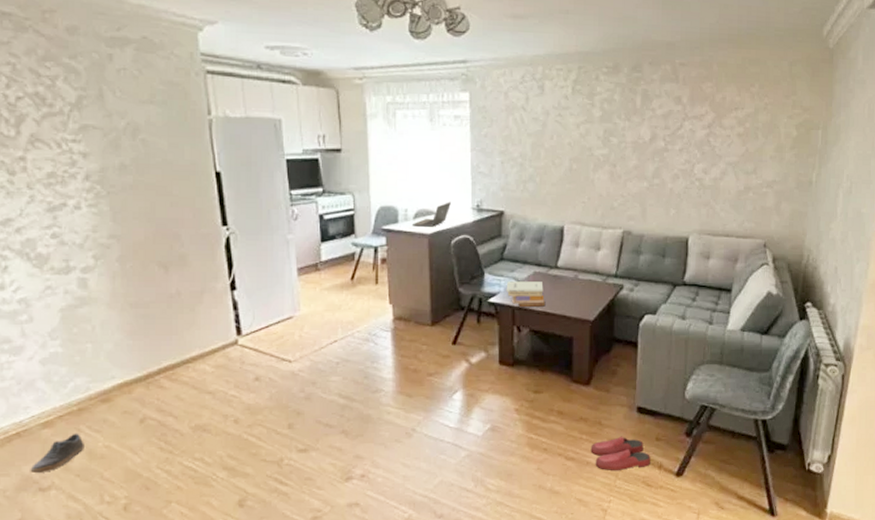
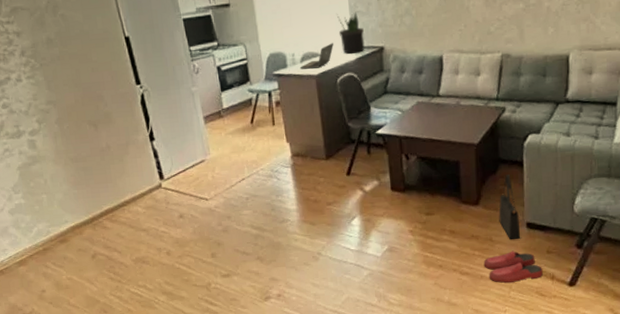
shoe: present [30,433,84,474] -> none [14,268,53,303]
planter: none [457,172,484,215] -> present [337,11,365,54]
books: present [506,281,546,308] -> none [392,111,431,137]
tote bag: none [609,355,631,424] -> present [498,175,520,239]

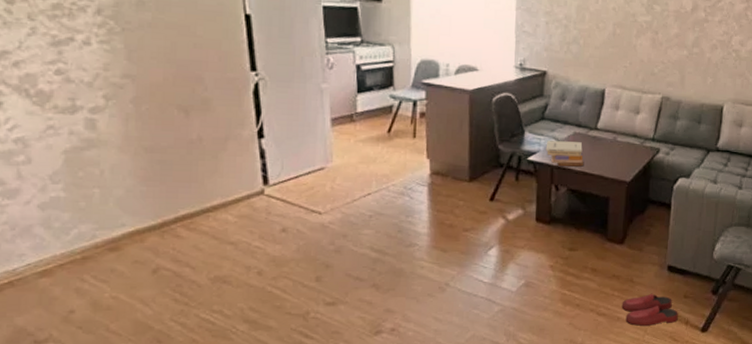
laptop: present [299,43,334,69] -> none [453,59,494,83]
planter: present [337,11,365,54] -> none [501,30,528,74]
books: none [392,111,431,137] -> present [545,141,584,167]
tote bag: present [498,175,520,239] -> none [641,216,662,281]

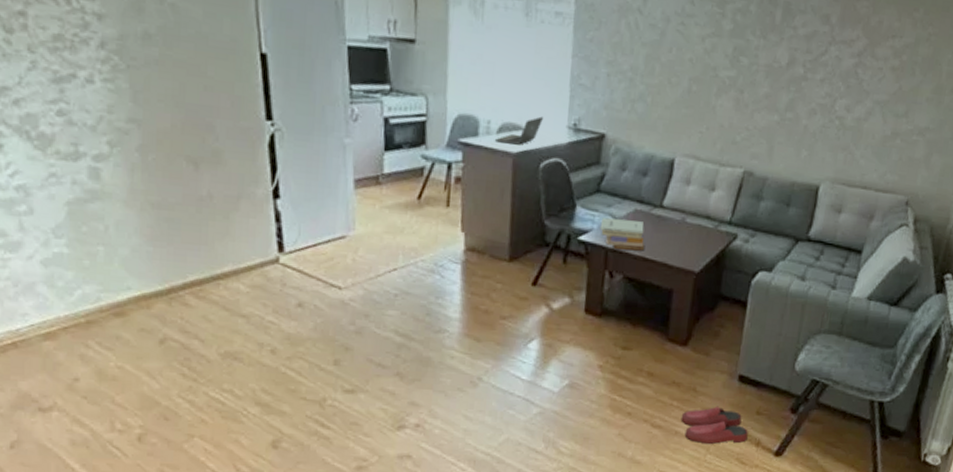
laptop: none [453,59,494,83] -> present [494,116,543,145]

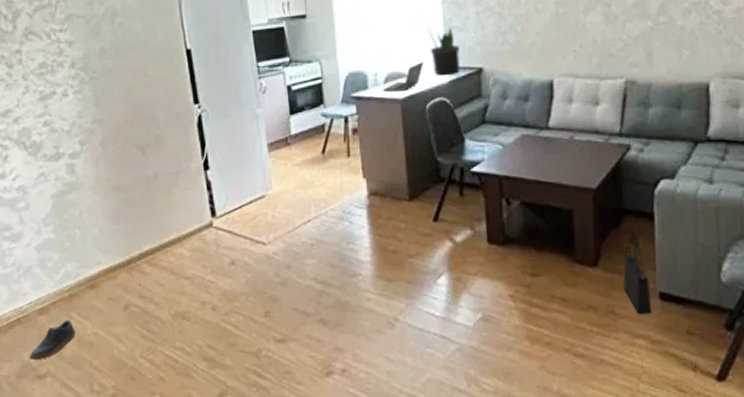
shoe: none [28,348,93,392] -> present [29,319,75,361]
planter: none [552,82,584,136] -> present [429,26,460,75]
books: present [600,218,645,251] -> none [490,146,538,177]
slippers: present [681,406,748,444] -> none [603,328,682,371]
tote bag: none [707,315,733,393] -> present [623,229,651,313]

